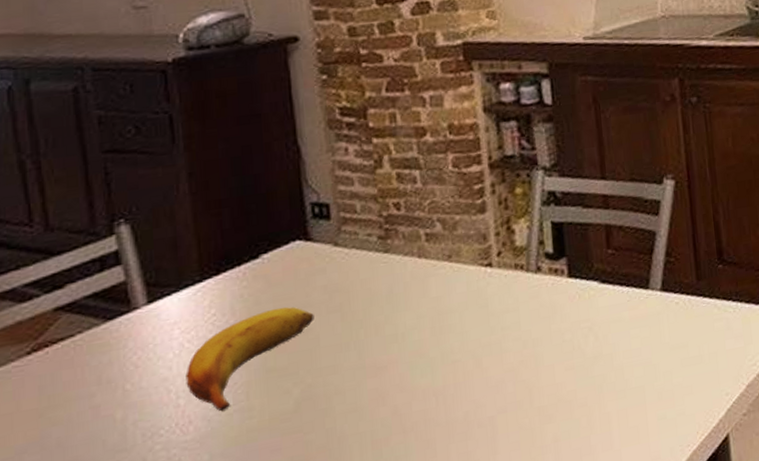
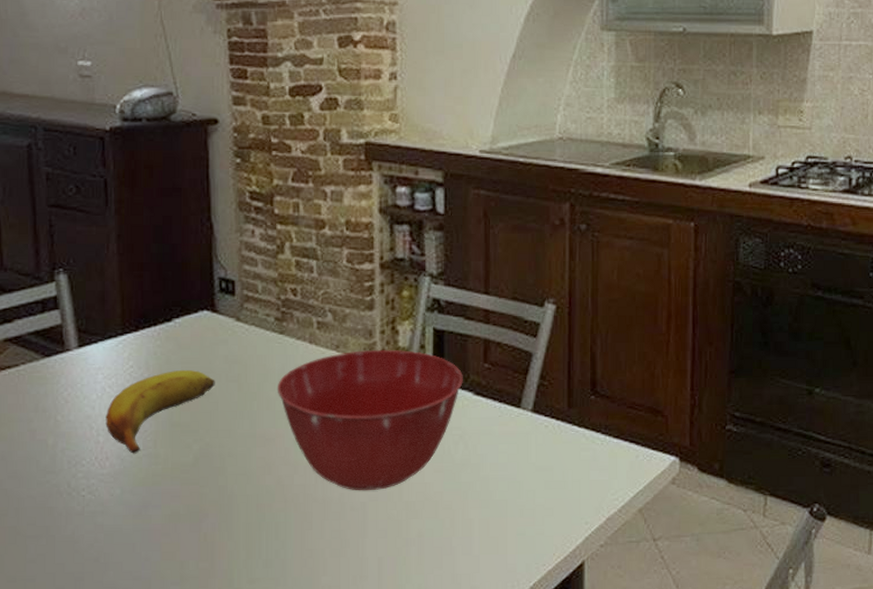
mixing bowl: none [385,248,587,406] -> present [277,349,463,491]

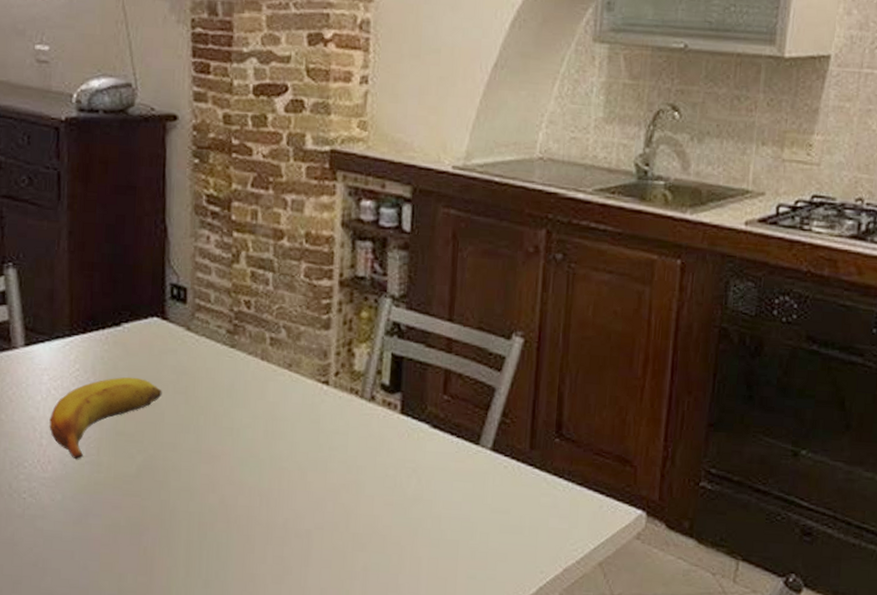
mixing bowl: present [277,349,463,491] -> none [225,371,420,519]

